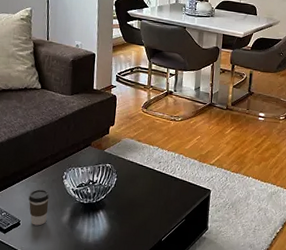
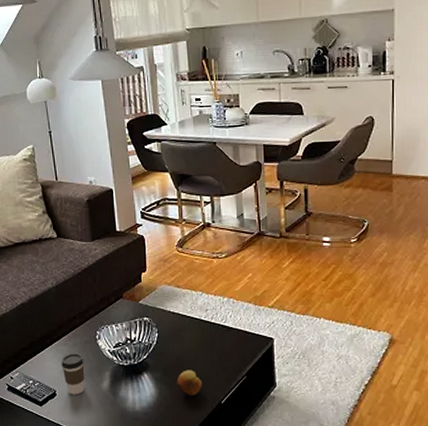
fruit: none [127,211,148,233] -> present [177,370,202,396]

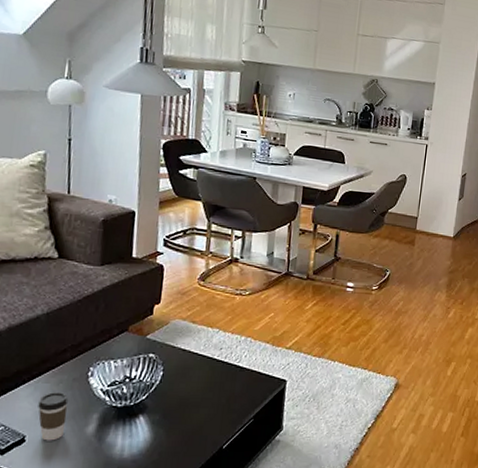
fruit: present [177,370,202,396] -> none [176,412,205,441]

